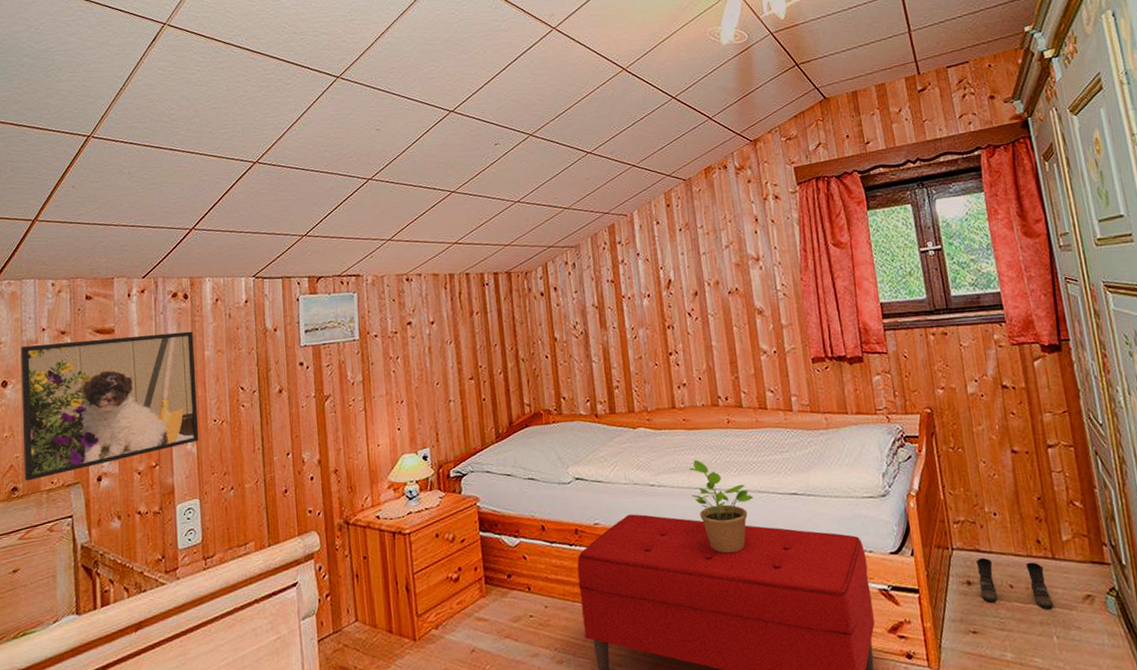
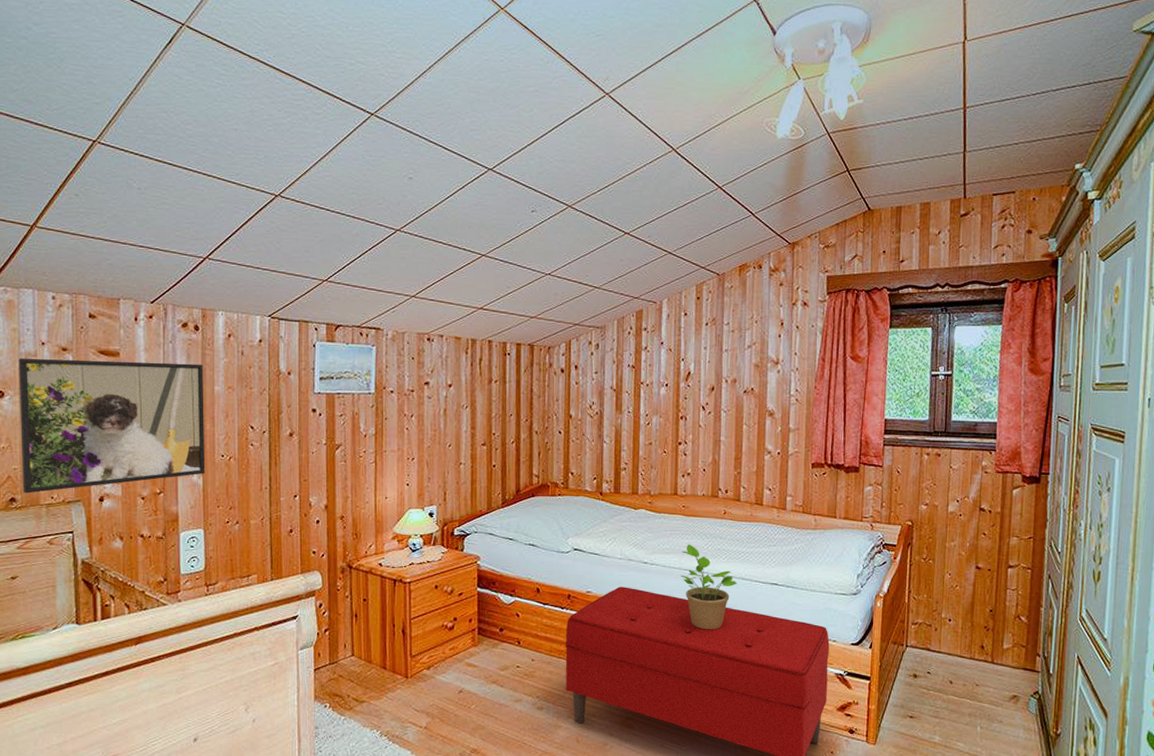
boots: present [975,557,1053,609] -> none [923,656,983,704]

